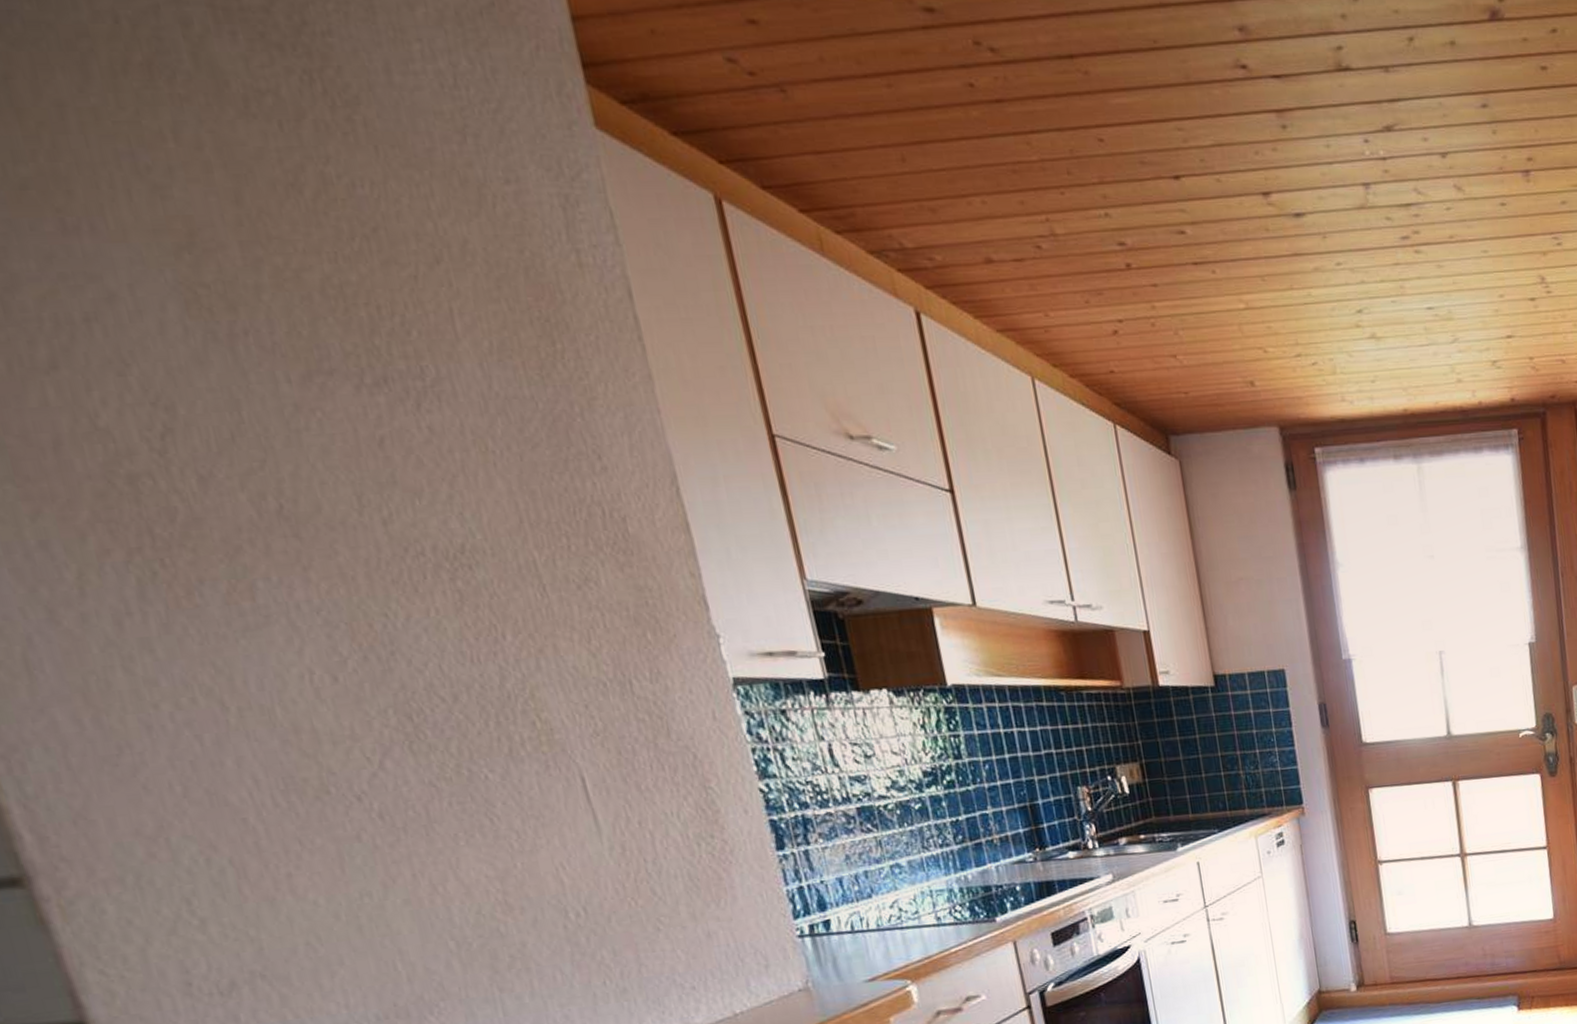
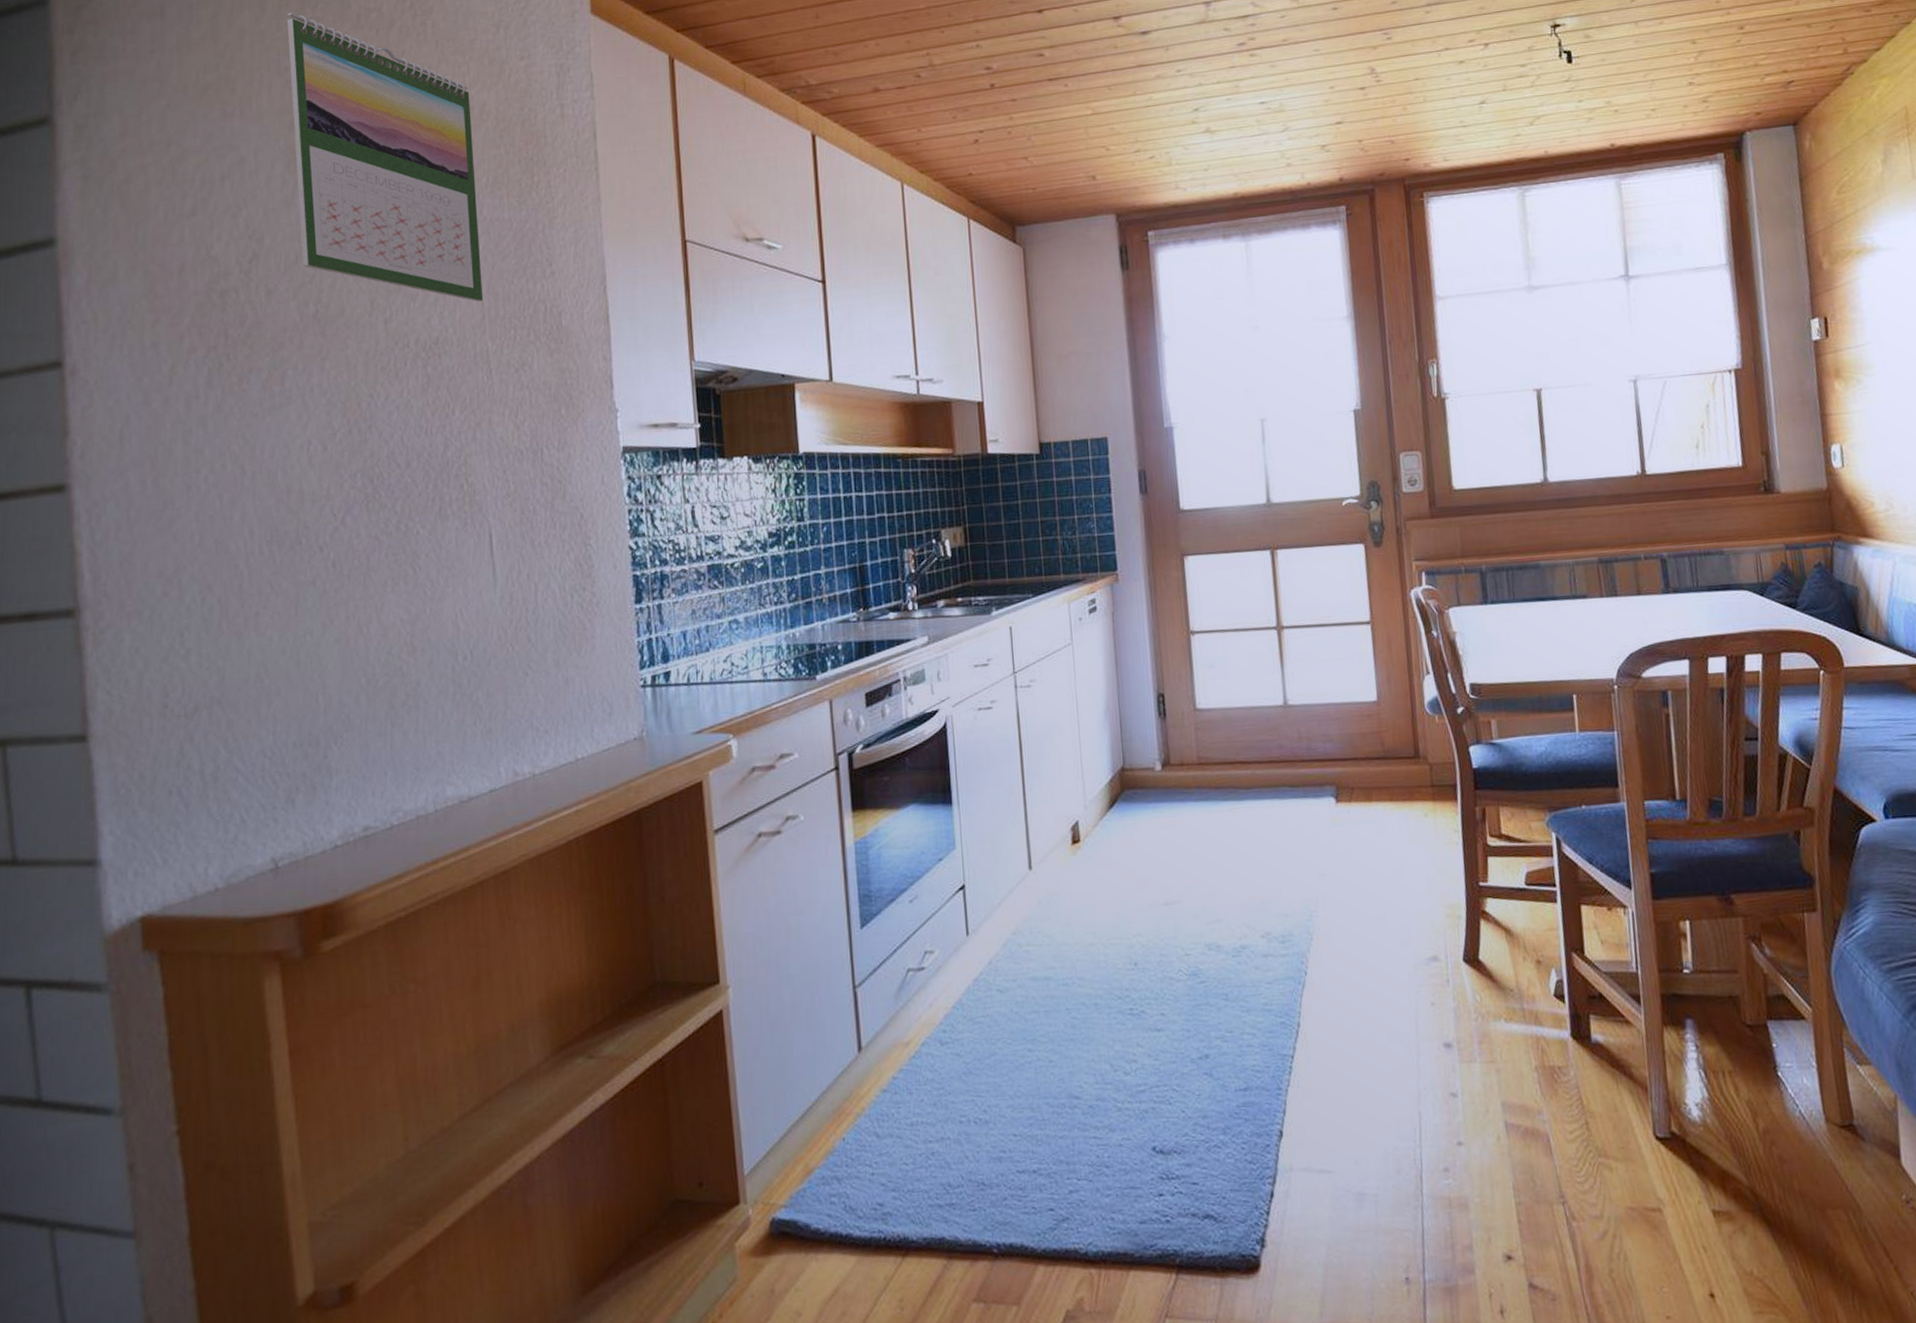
calendar: none [129,83,517,501] -> present [287,12,484,302]

